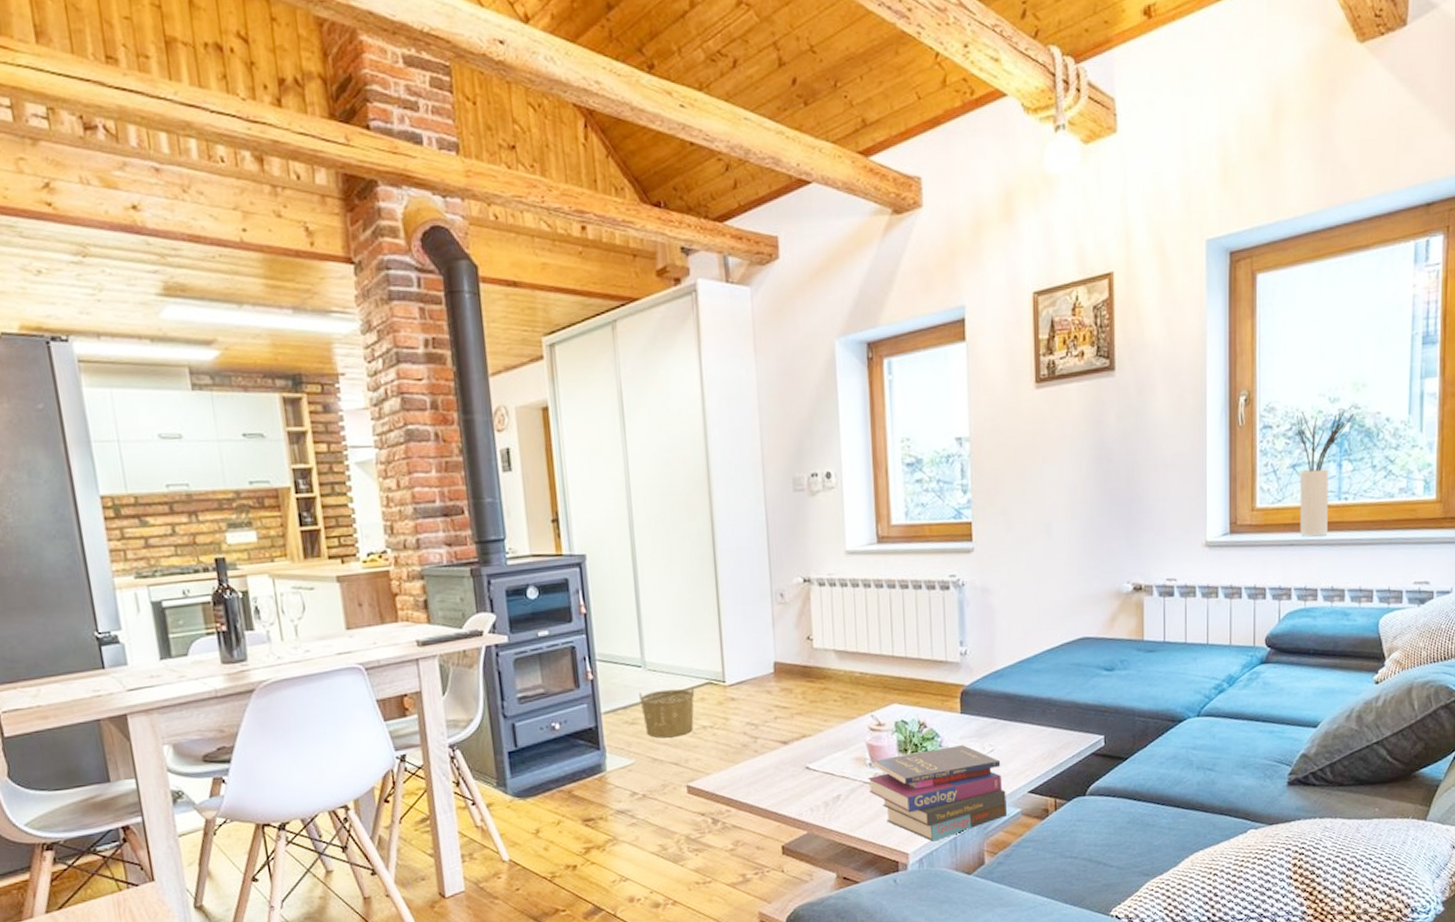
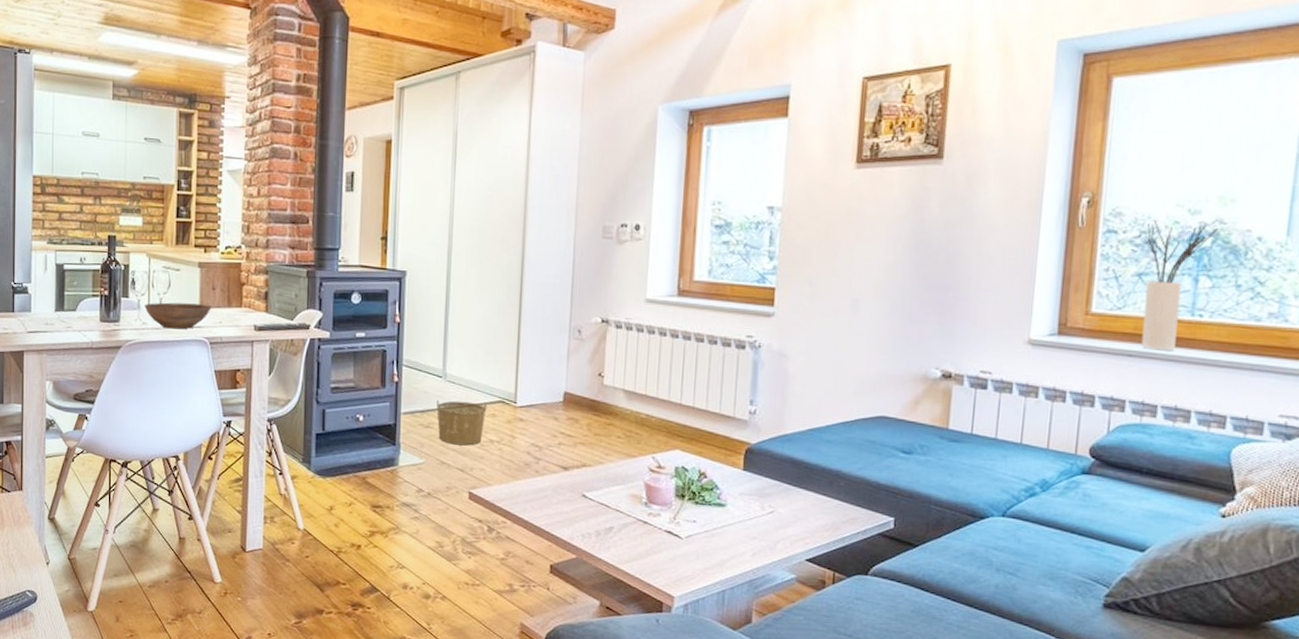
bowl: none [276,624,361,660] -> present [144,302,212,329]
books: present [868,745,1008,842] -> none [642,500,782,590]

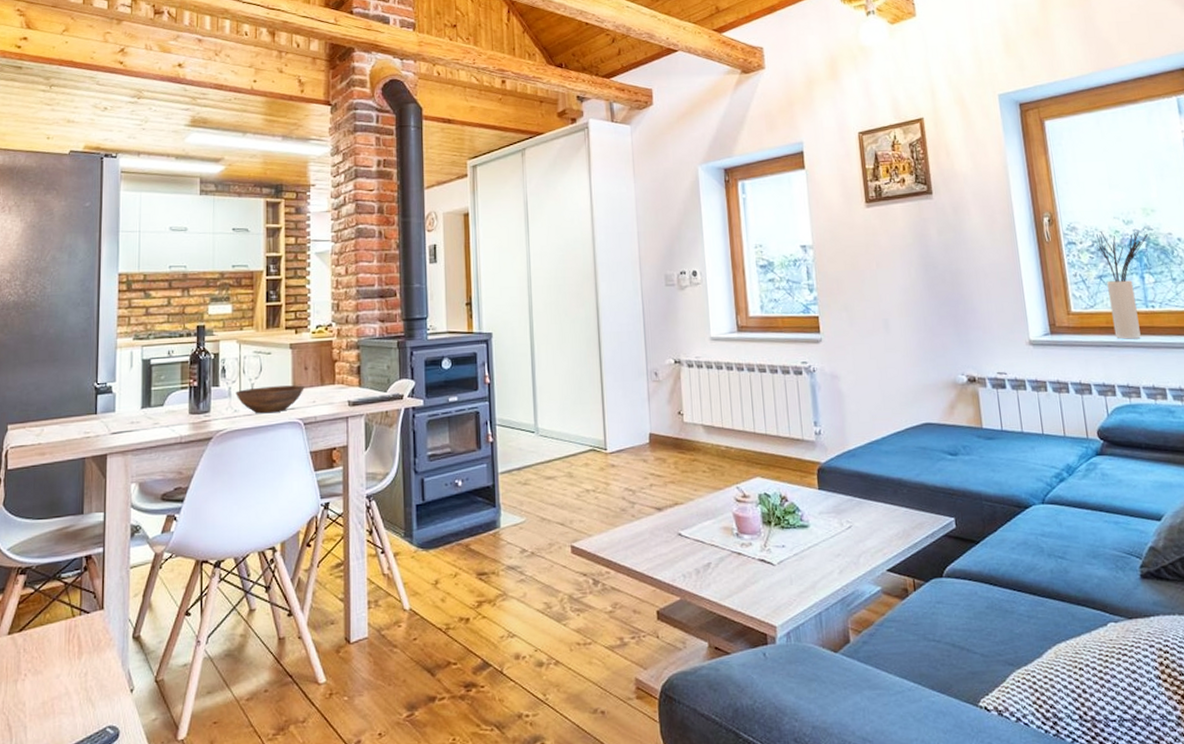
basket: present [436,399,487,446] -> none [532,453,580,499]

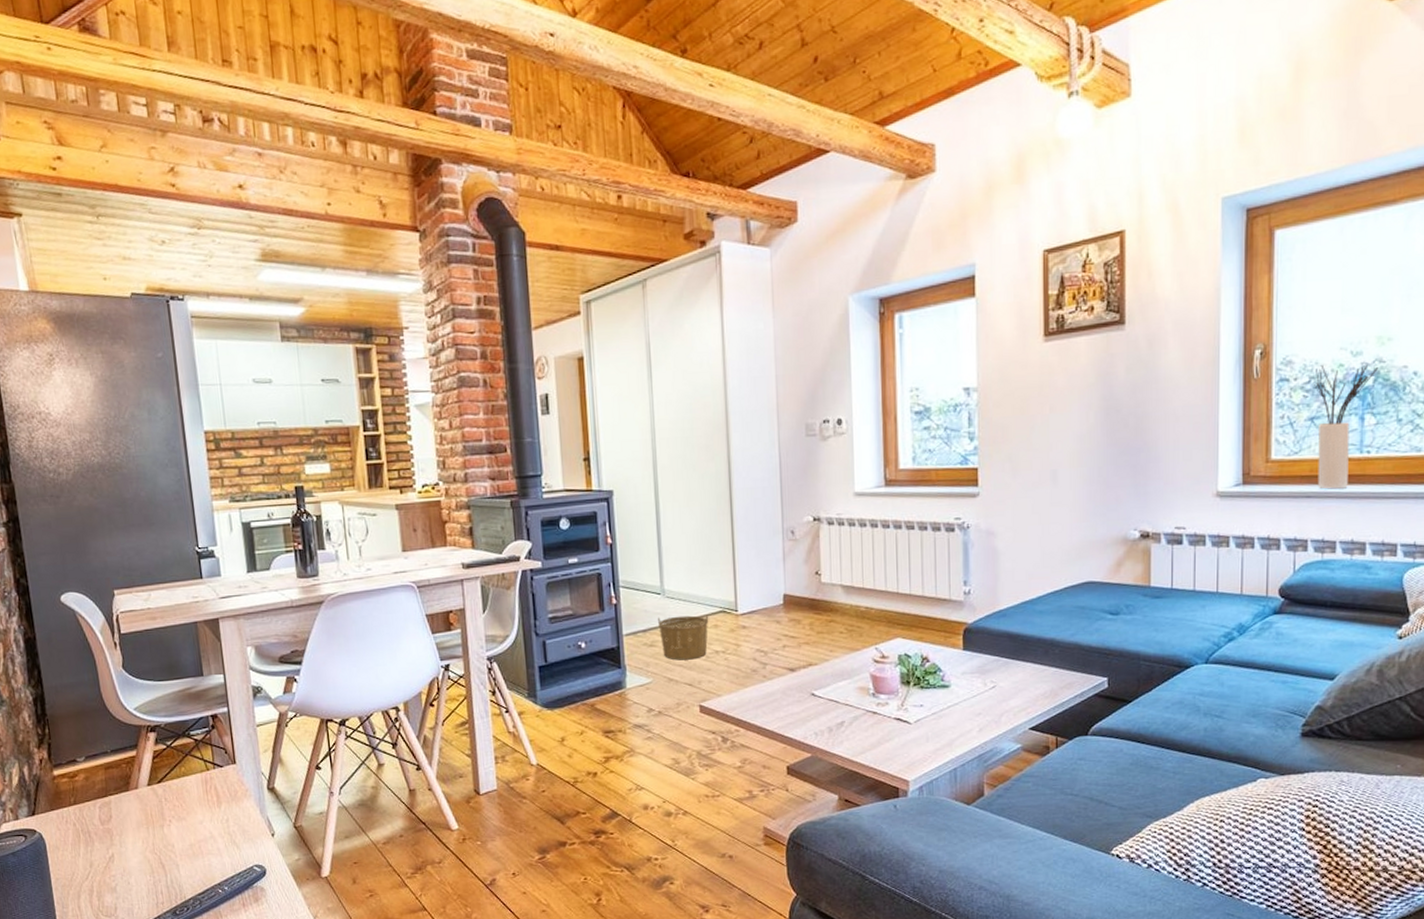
bowl: present [235,385,304,414] -> none [343,547,415,577]
basket: none [532,453,580,499] -> present [658,614,709,660]

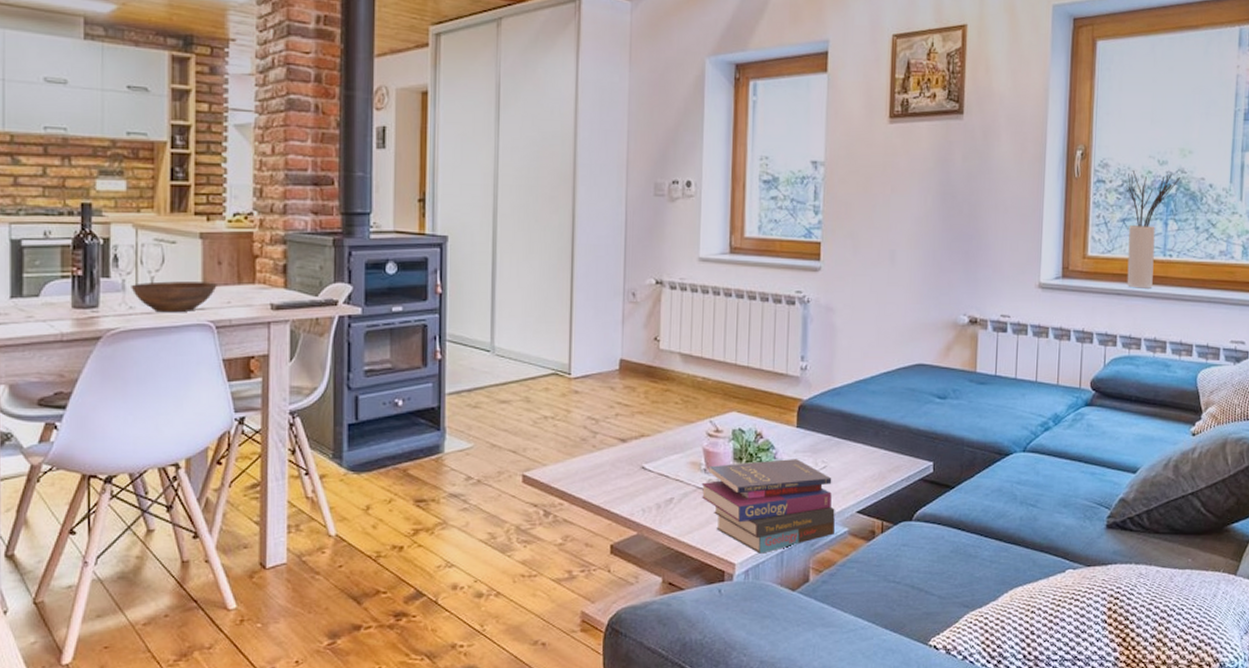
bowl: none [343,547,415,577] -> present [131,281,217,313]
basket: present [658,614,709,660] -> none [485,376,540,425]
books: none [871,680,1008,771] -> present [701,459,836,554]

